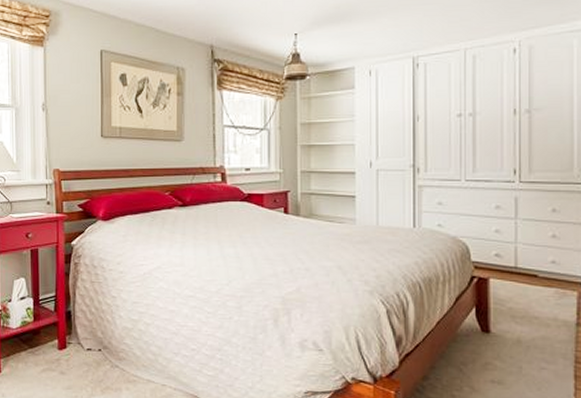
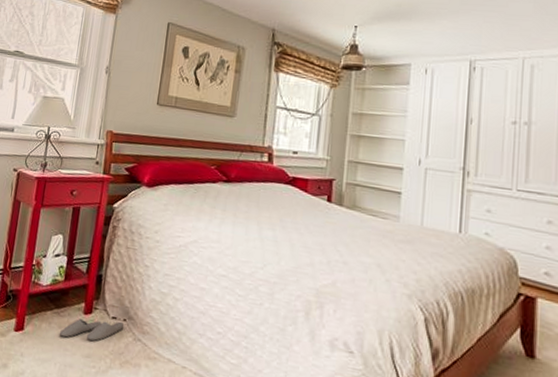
slippers: none [37,352,100,374] -> present [59,319,125,342]

